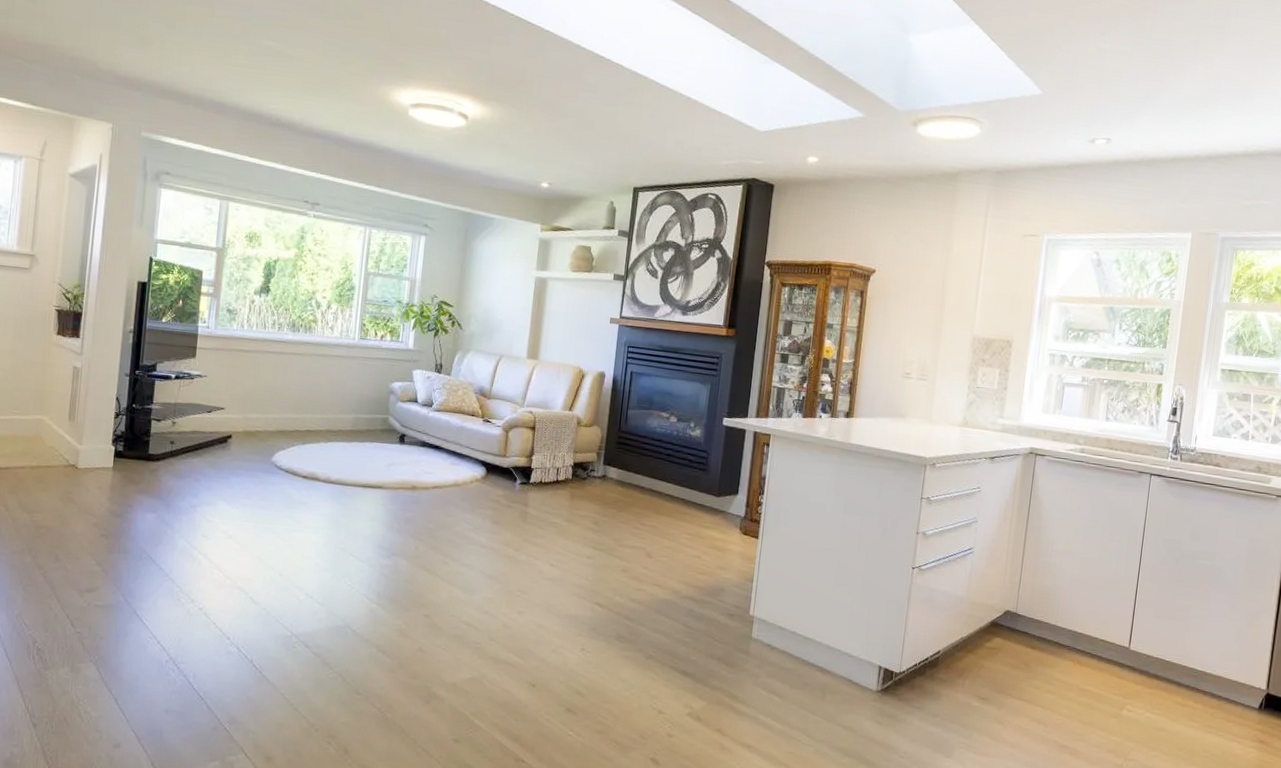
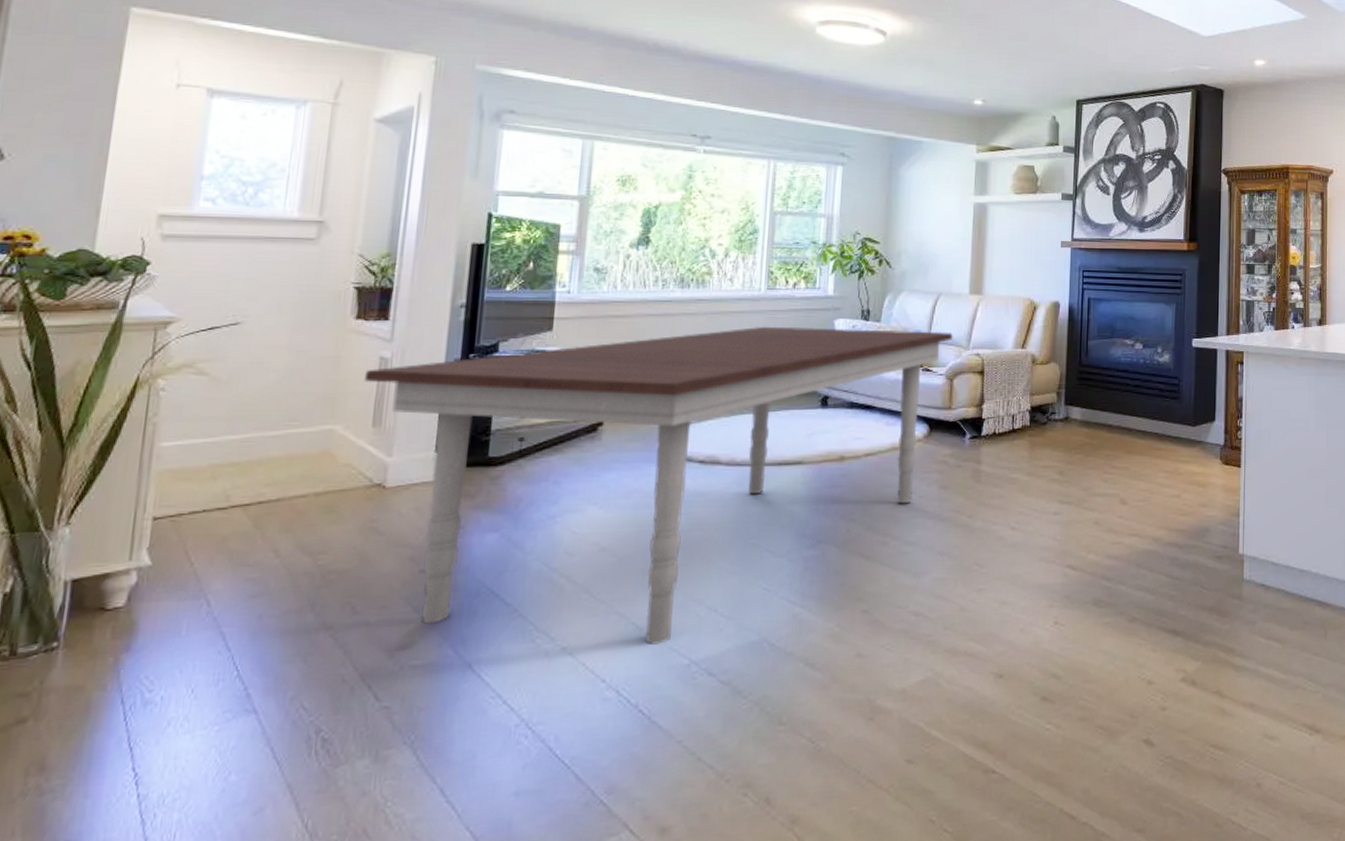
dining table: none [62,369,512,617] -> present [363,326,954,645]

